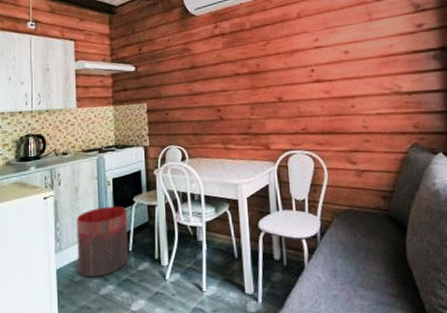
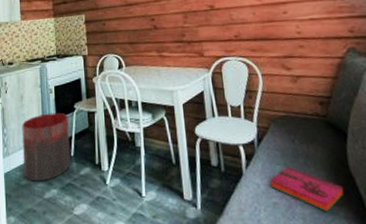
hardback book: none [331,260,402,303] -> present [270,167,345,212]

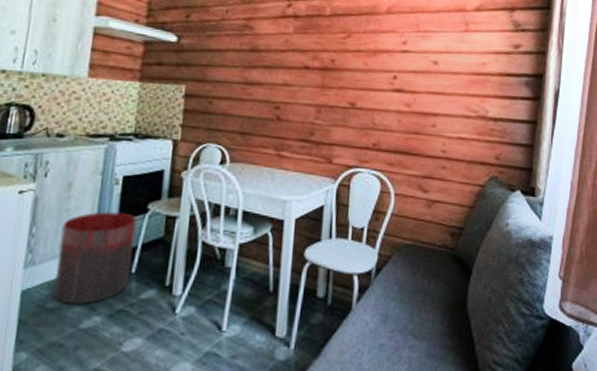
hardback book: present [270,167,345,212] -> none [379,303,457,356]

